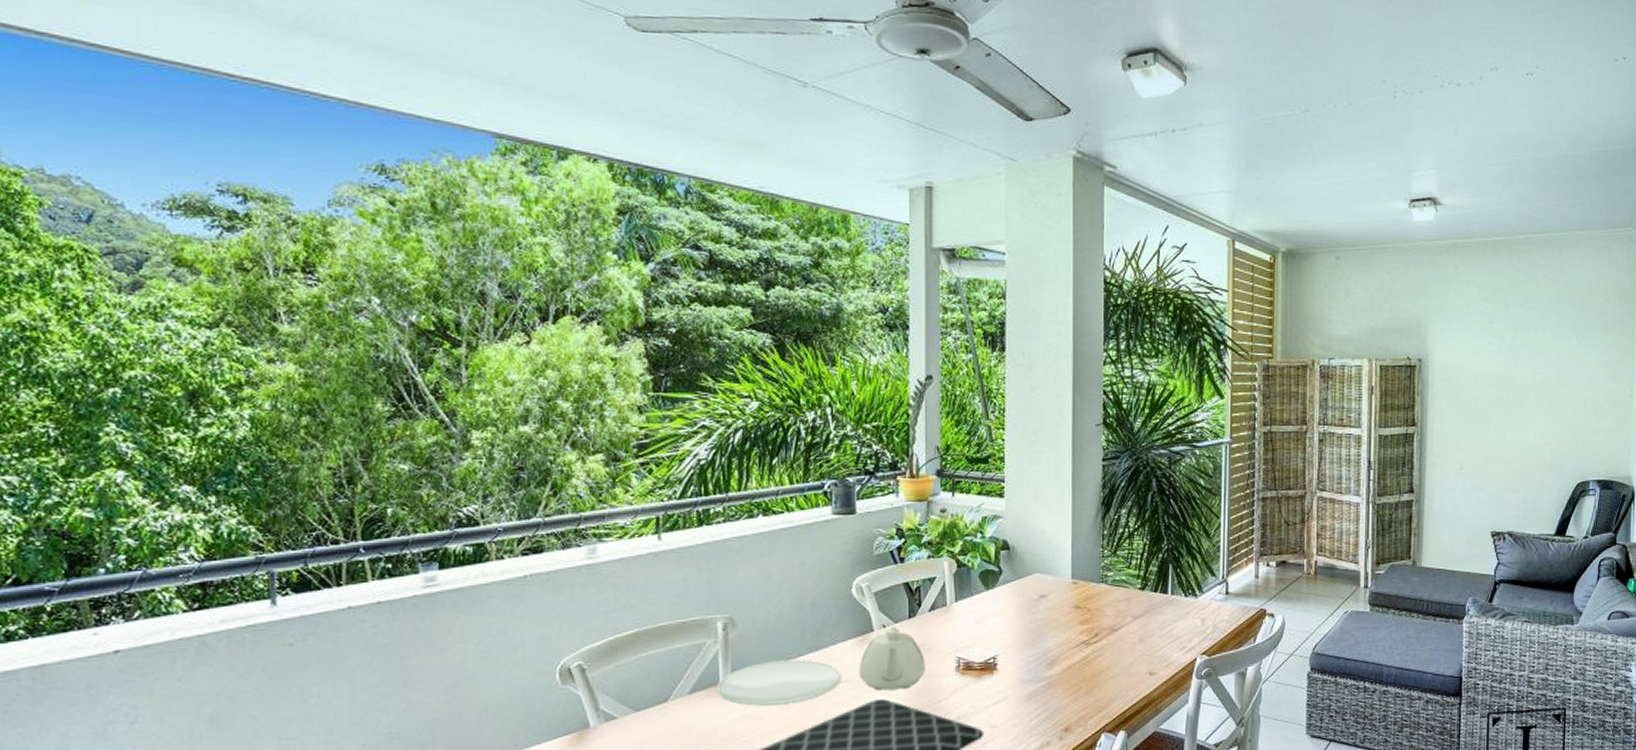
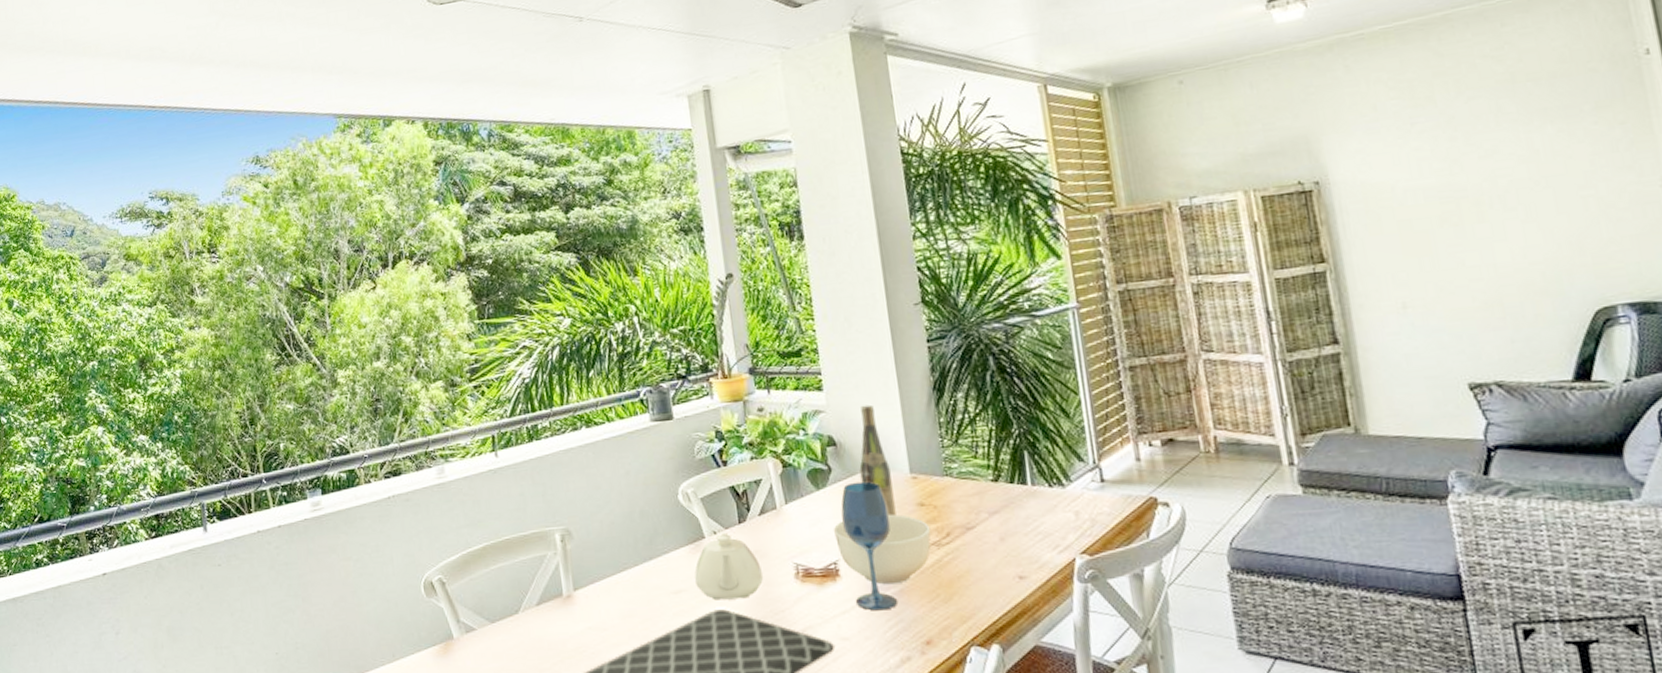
plate: present [716,659,843,707] -> none [561,569,680,618]
bowl: none [996,614,1082,678] -> present [833,514,931,585]
wineglass: none [1006,584,1049,701] -> present [841,481,899,611]
wine bottle: none [1028,514,1055,617] -> present [859,404,896,517]

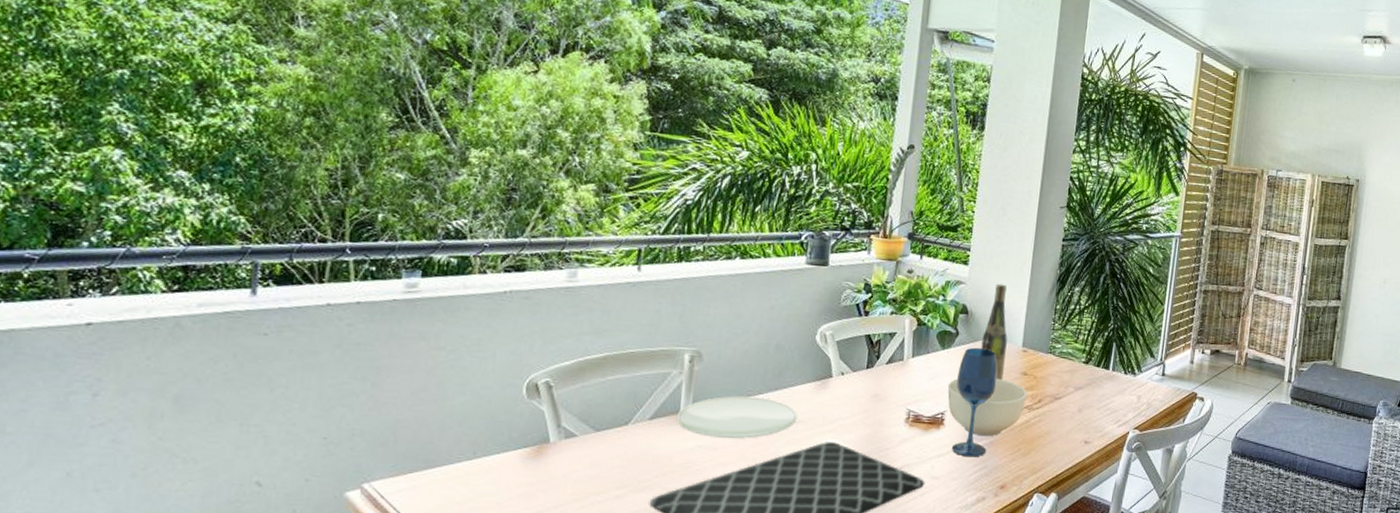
plate: none [561,569,680,618] -> present [676,396,798,439]
teapot: present [694,532,764,601] -> none [813,375,878,435]

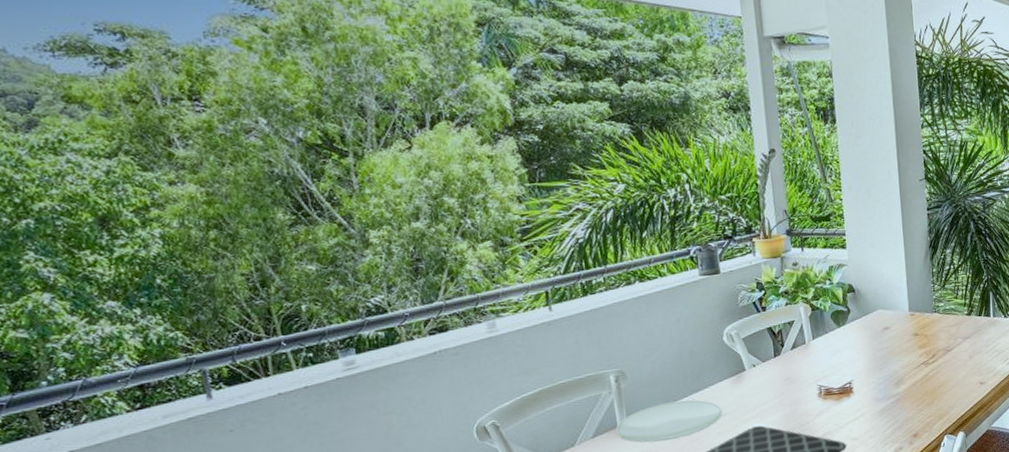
bowl: present [947,378,1027,437] -> none [849,343,922,396]
wineglass: present [951,347,998,457] -> none [856,319,896,416]
wine bottle: present [981,283,1008,381] -> none [871,259,897,345]

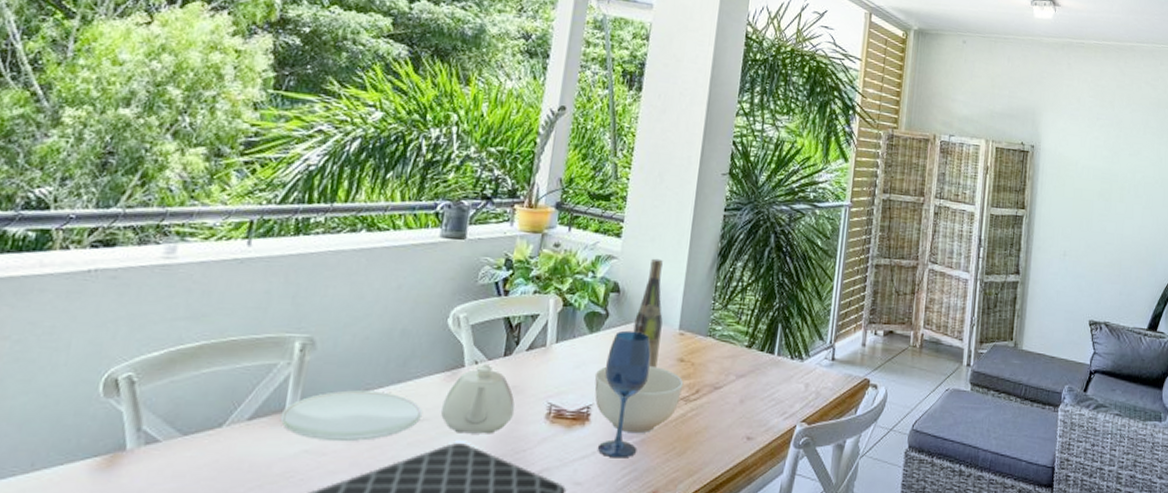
teapot: none [735,365,794,420] -> present [440,363,515,434]
bowl: none [849,343,922,396] -> present [594,365,684,434]
wineglass: none [856,319,896,416] -> present [597,330,652,458]
wine bottle: none [871,259,897,345] -> present [633,258,663,368]

